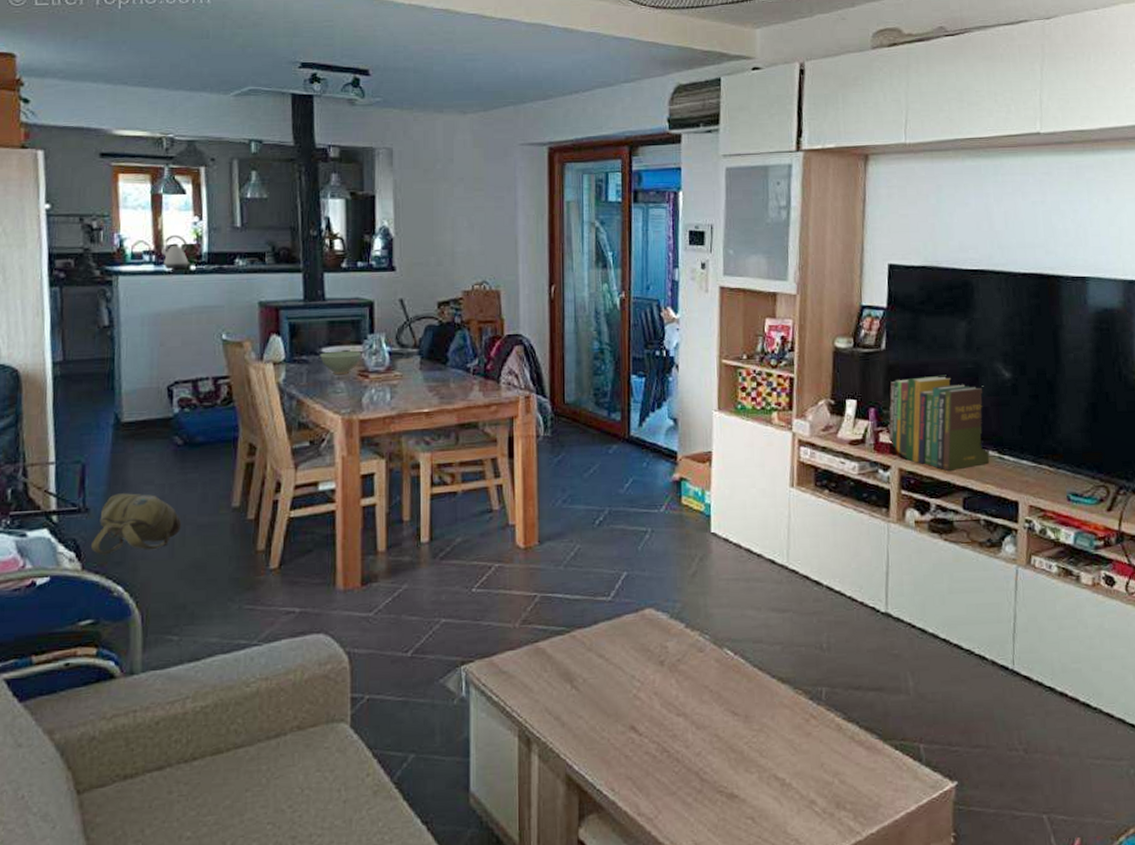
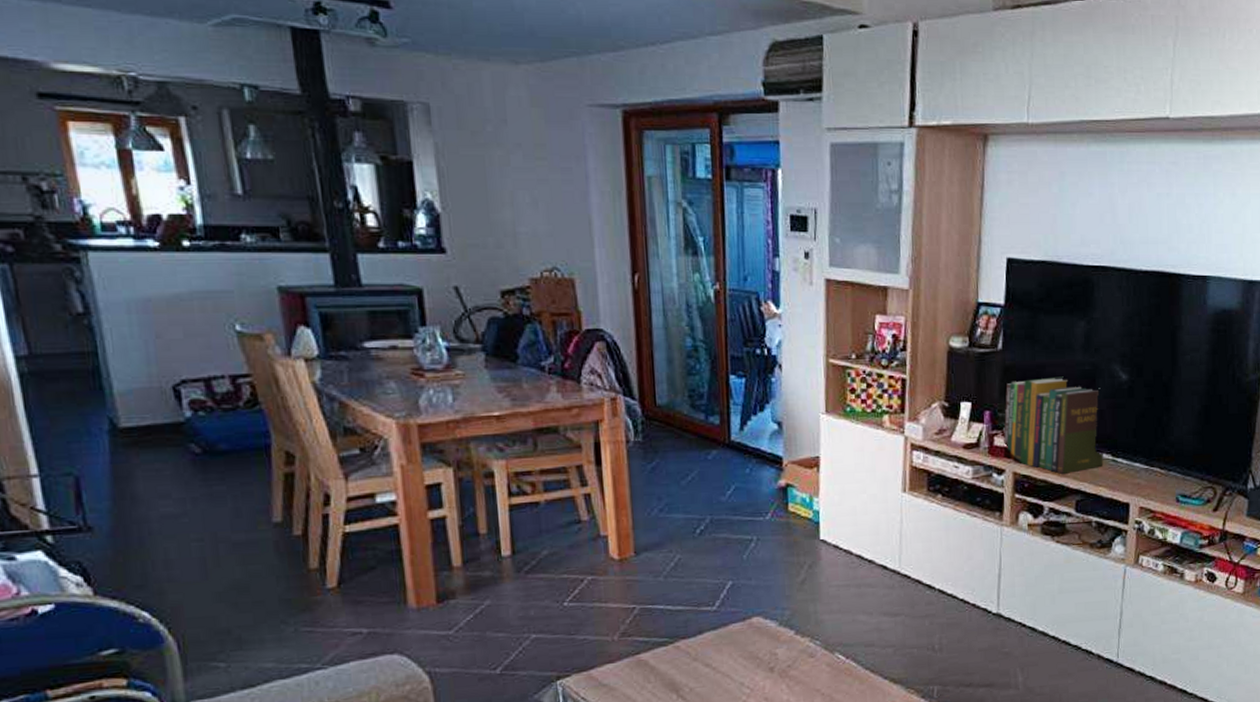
backpack: present [91,493,182,555] -> none [102,509,214,579]
kettle: present [162,234,190,270] -> none [141,202,182,246]
bowl: present [320,350,362,375] -> none [362,345,414,374]

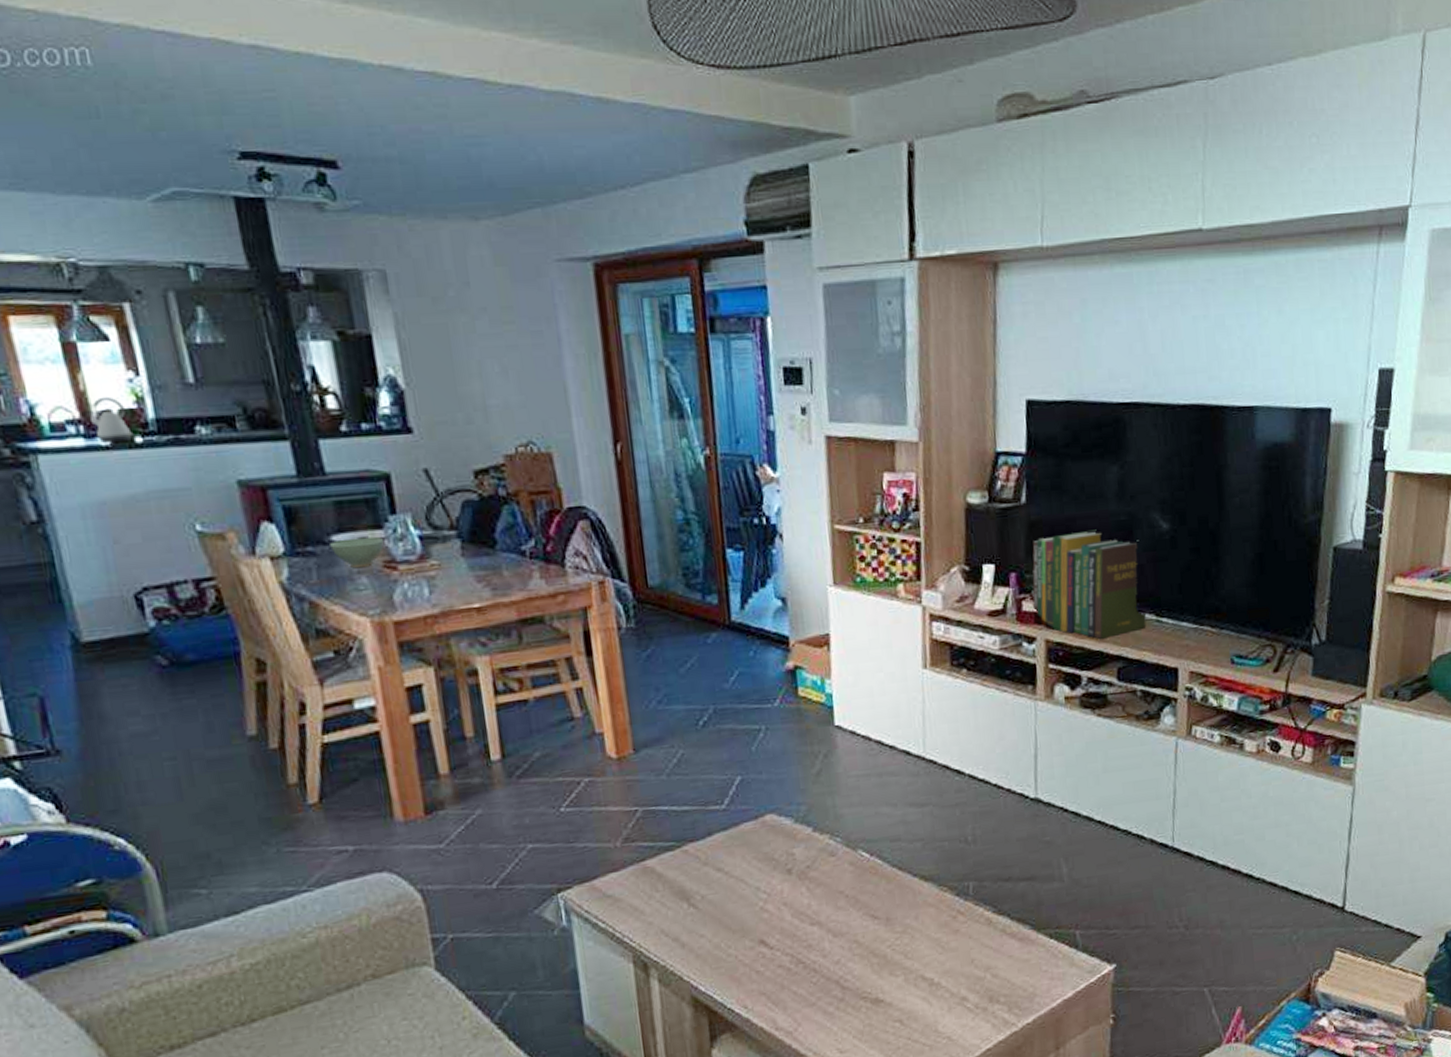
kettle: none [141,202,182,246] -> present [91,396,134,444]
bowl: none [362,345,414,374] -> present [330,537,385,569]

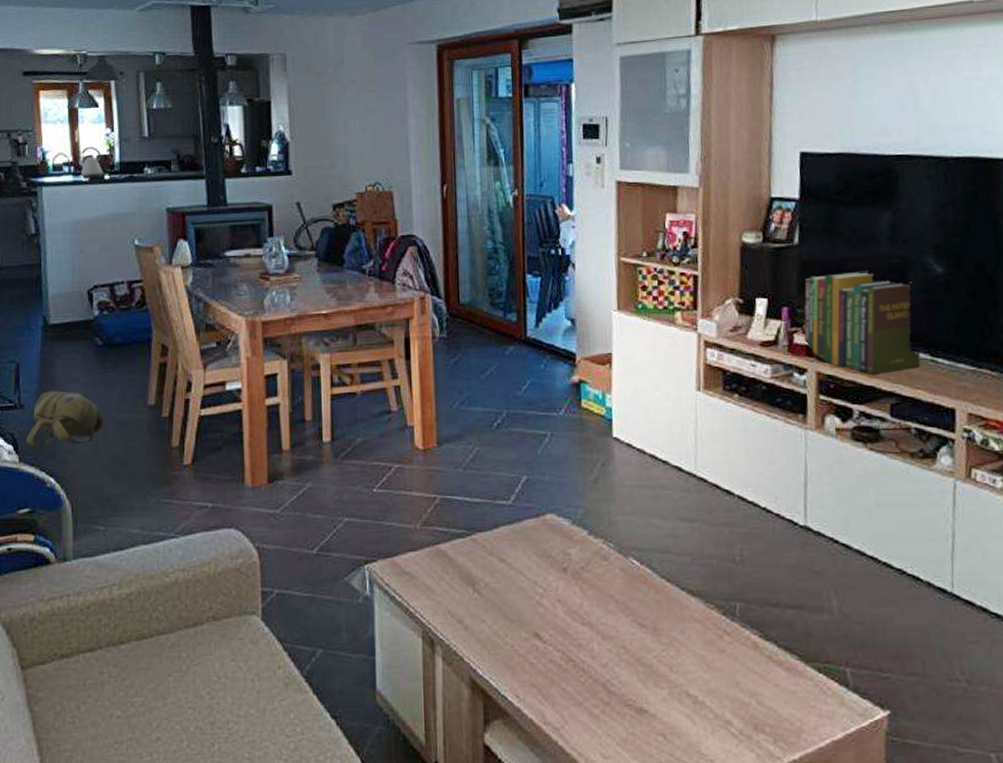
backpack: none [73,728,187,804] -> present [27,391,104,449]
bowl: present [330,537,385,569] -> none [224,254,263,278]

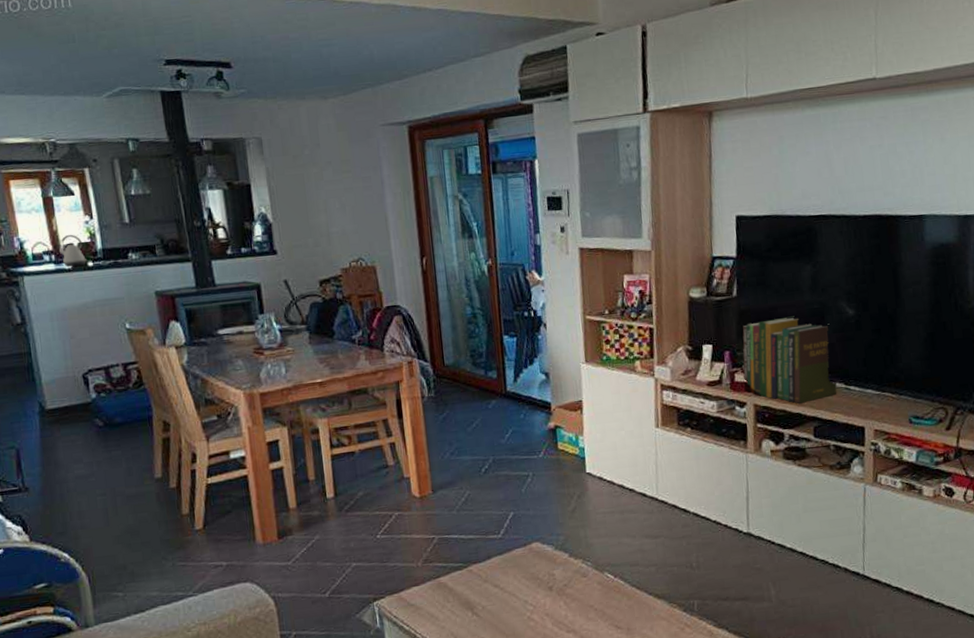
backpack: present [27,391,104,449] -> none [35,472,113,528]

